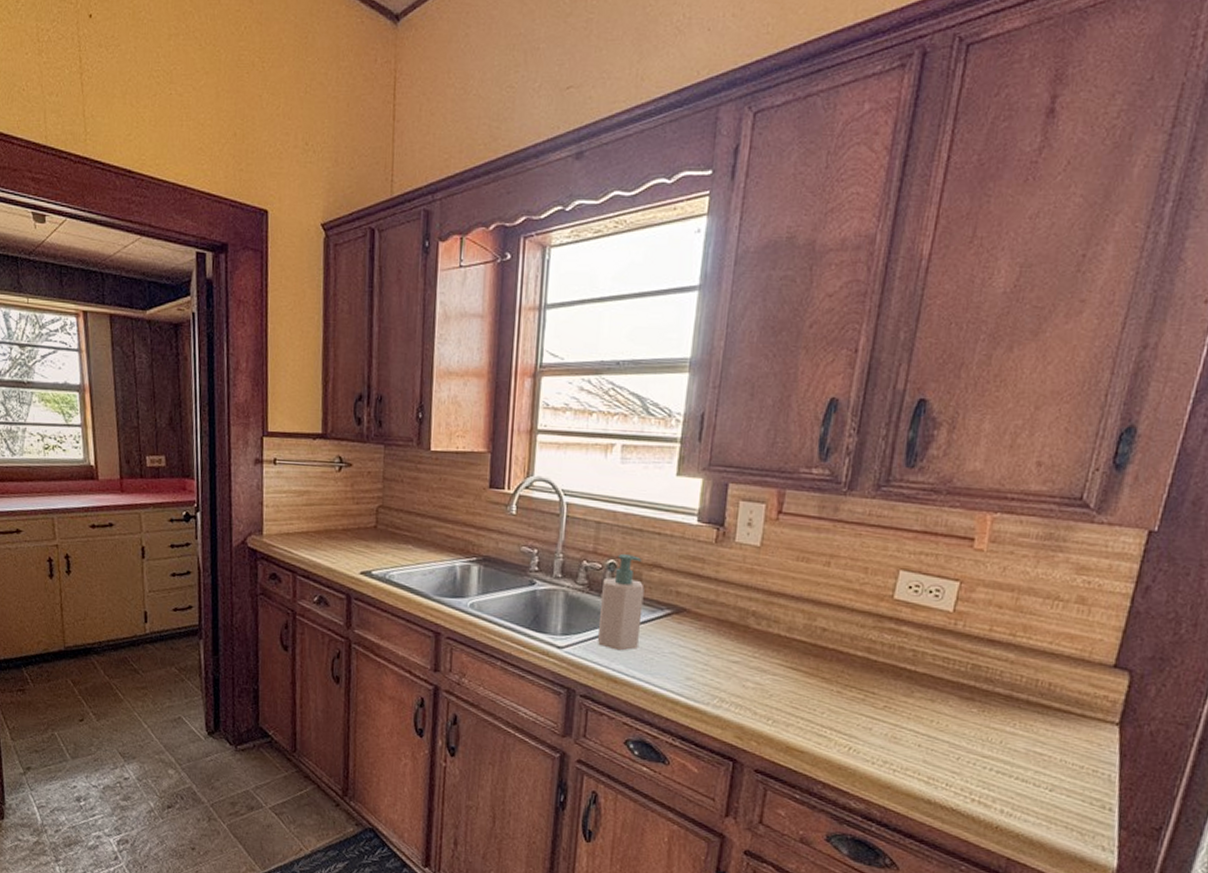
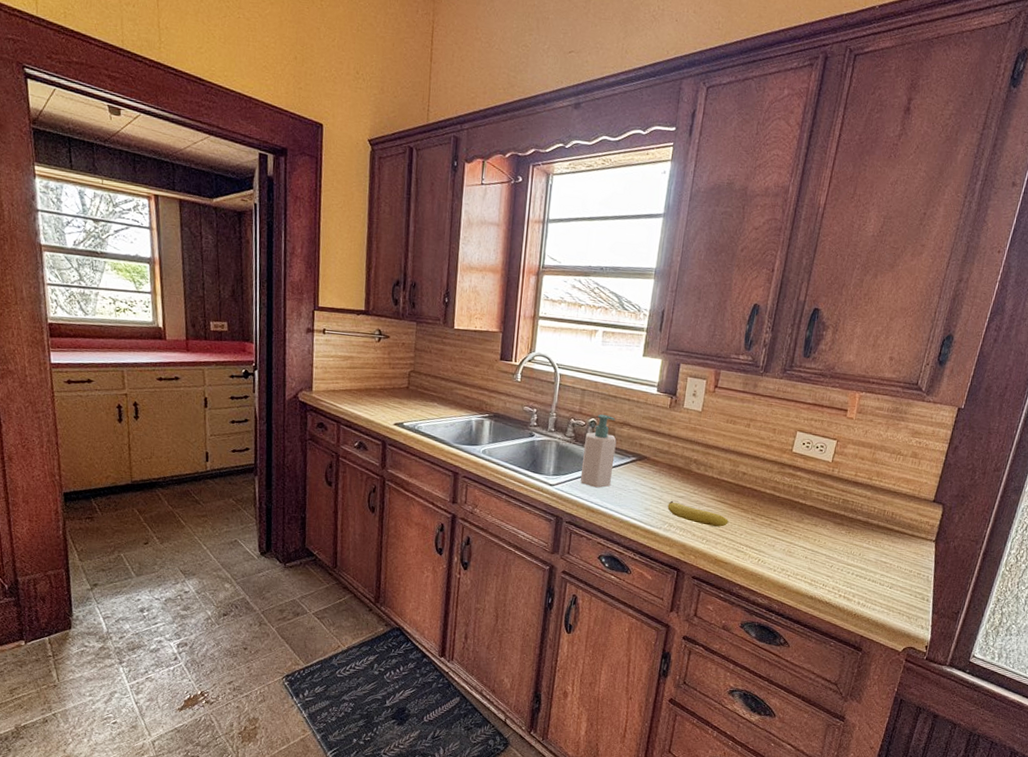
fruit: none [717,667,804,703] -> present [667,500,729,527]

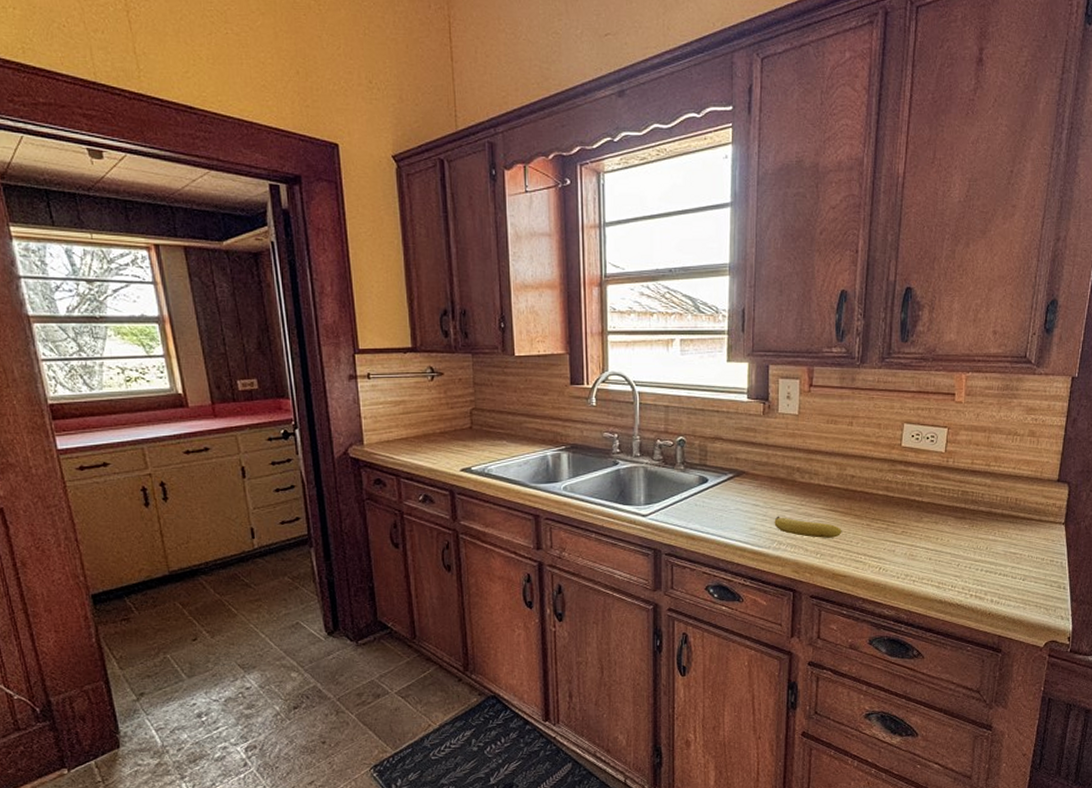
soap bottle: present [580,414,617,488] -> none [674,431,710,513]

